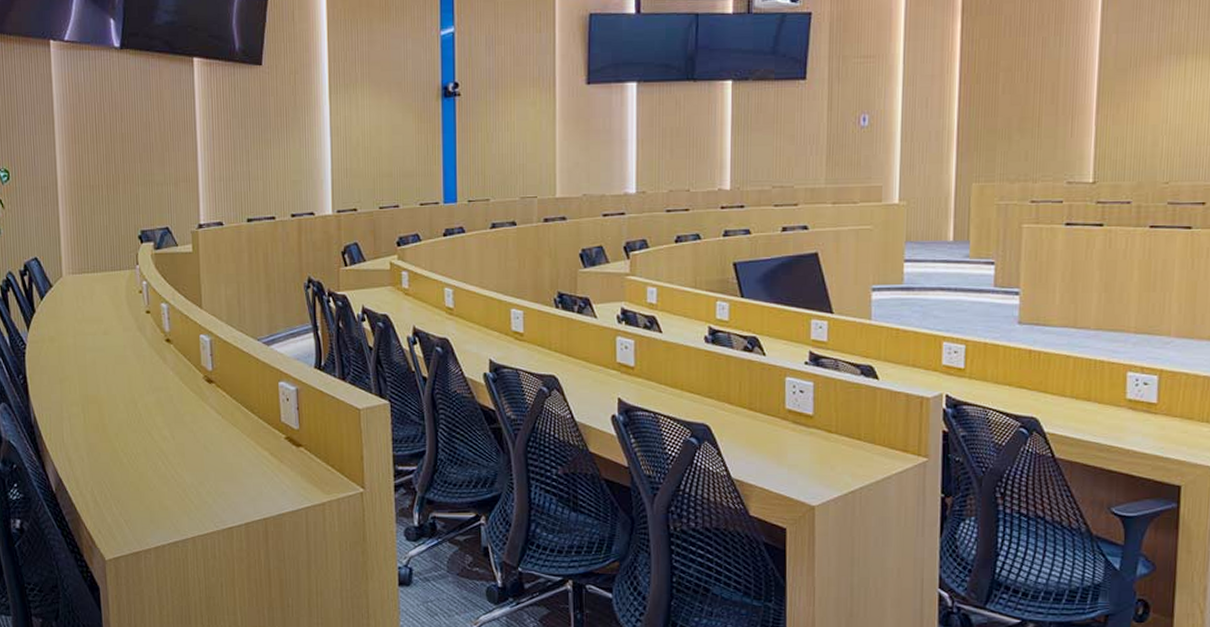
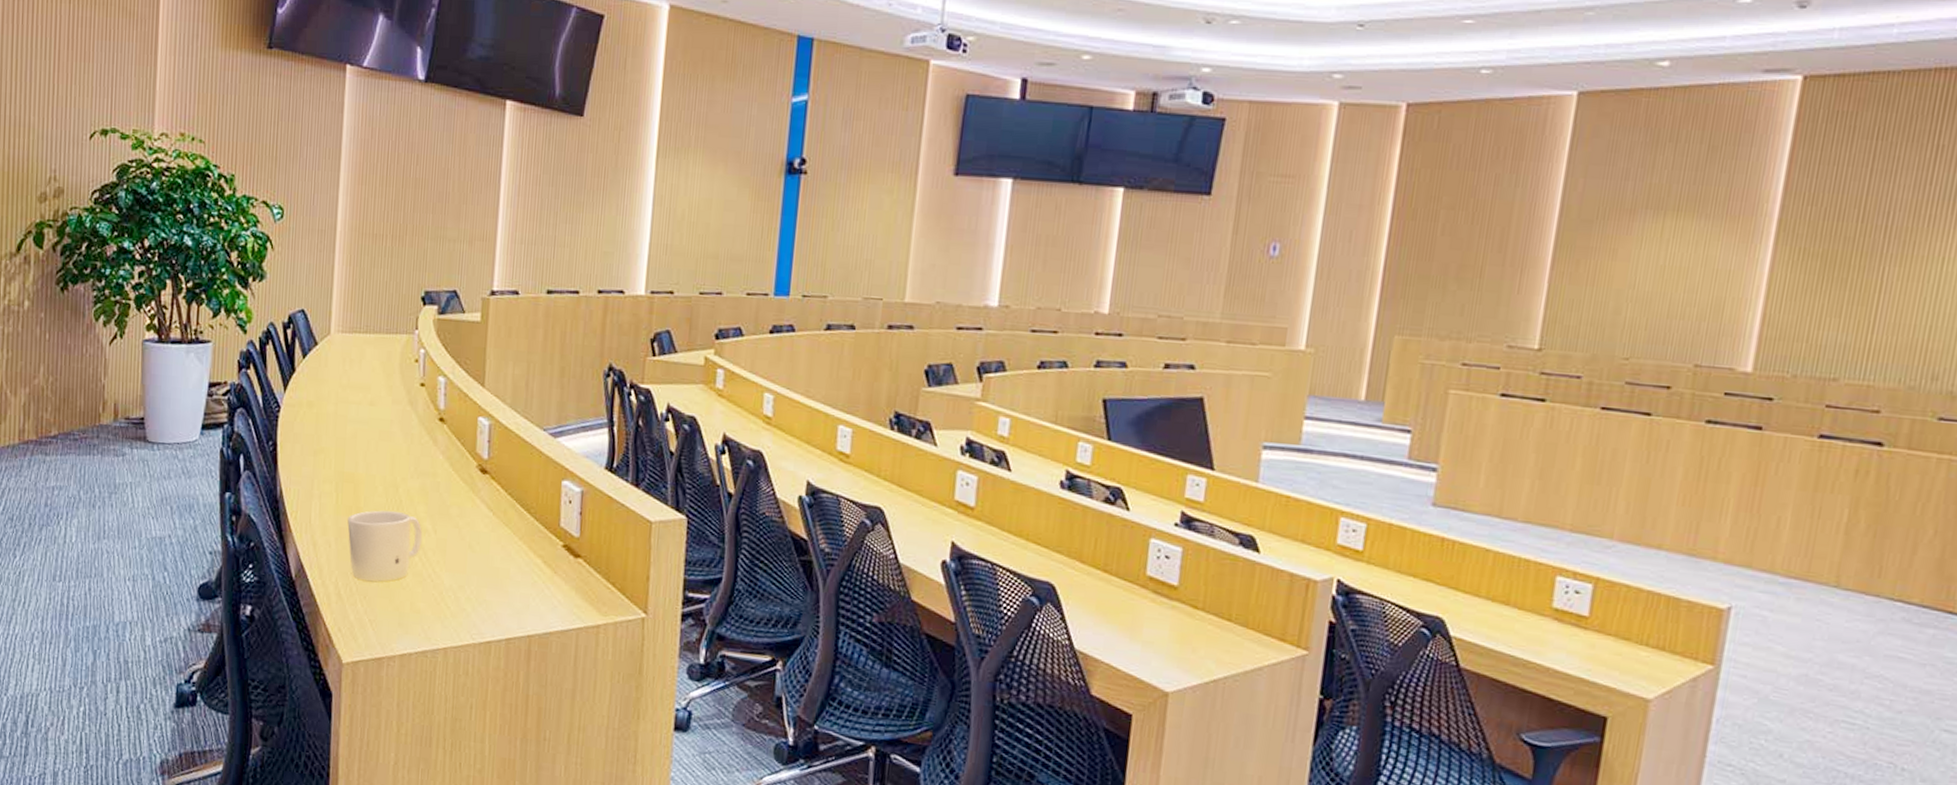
mug: none [96,425,163,487] -> present [347,510,423,583]

